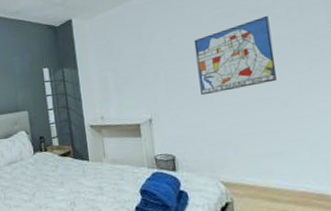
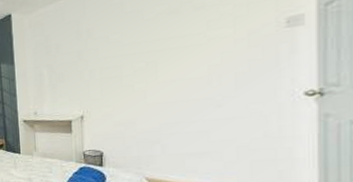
wall art: present [194,15,277,96] -> none [132,12,214,95]

